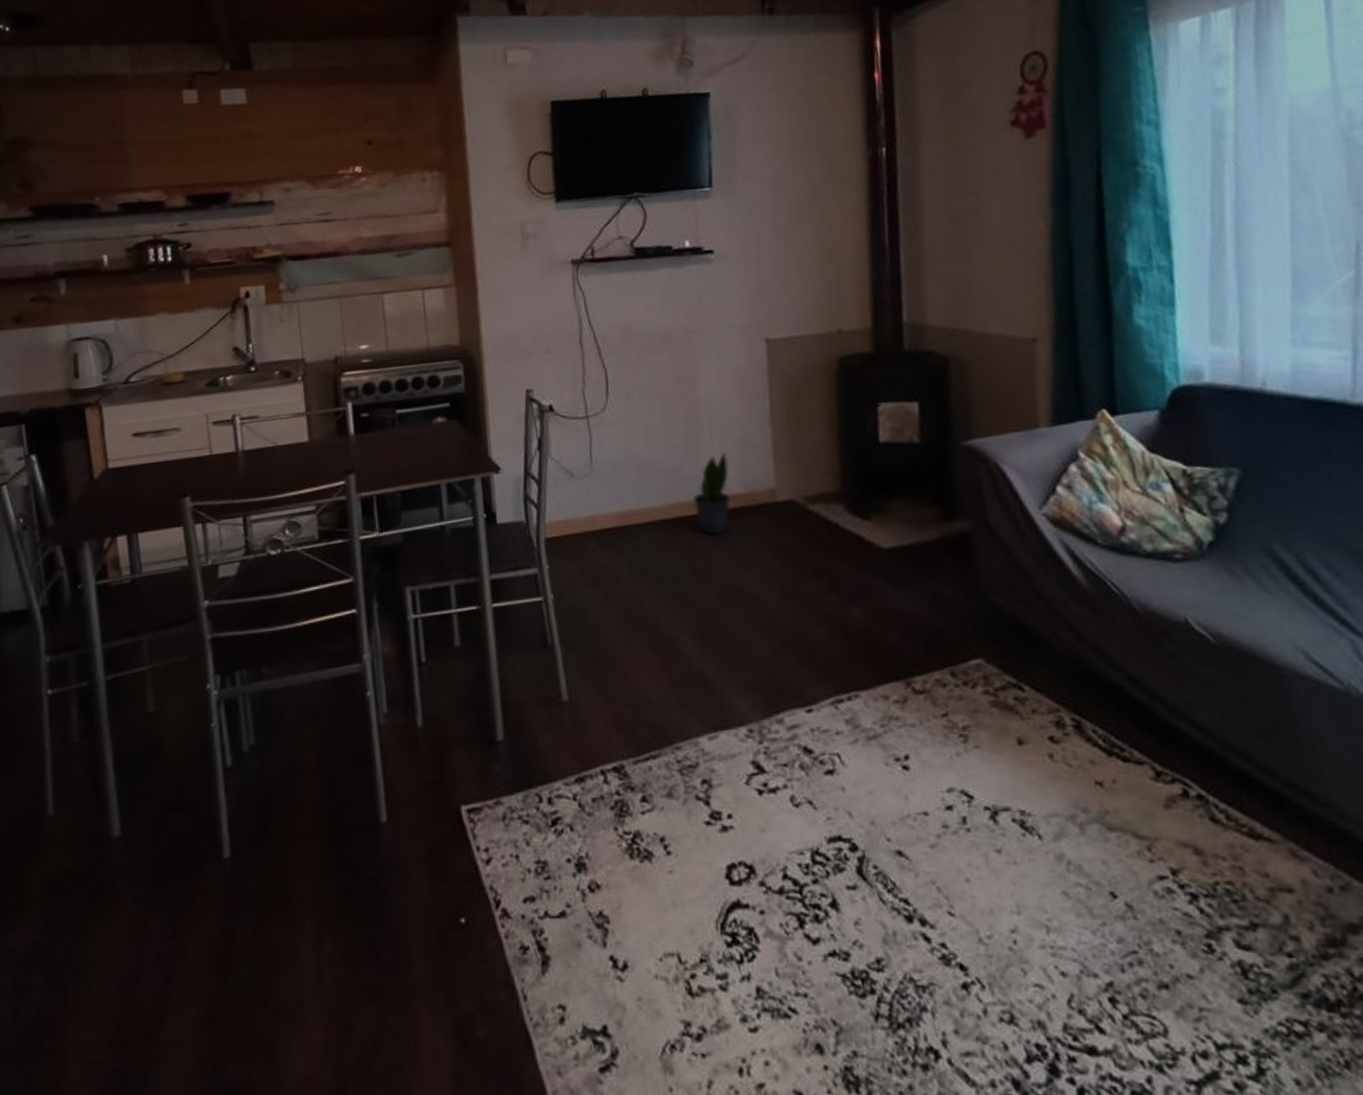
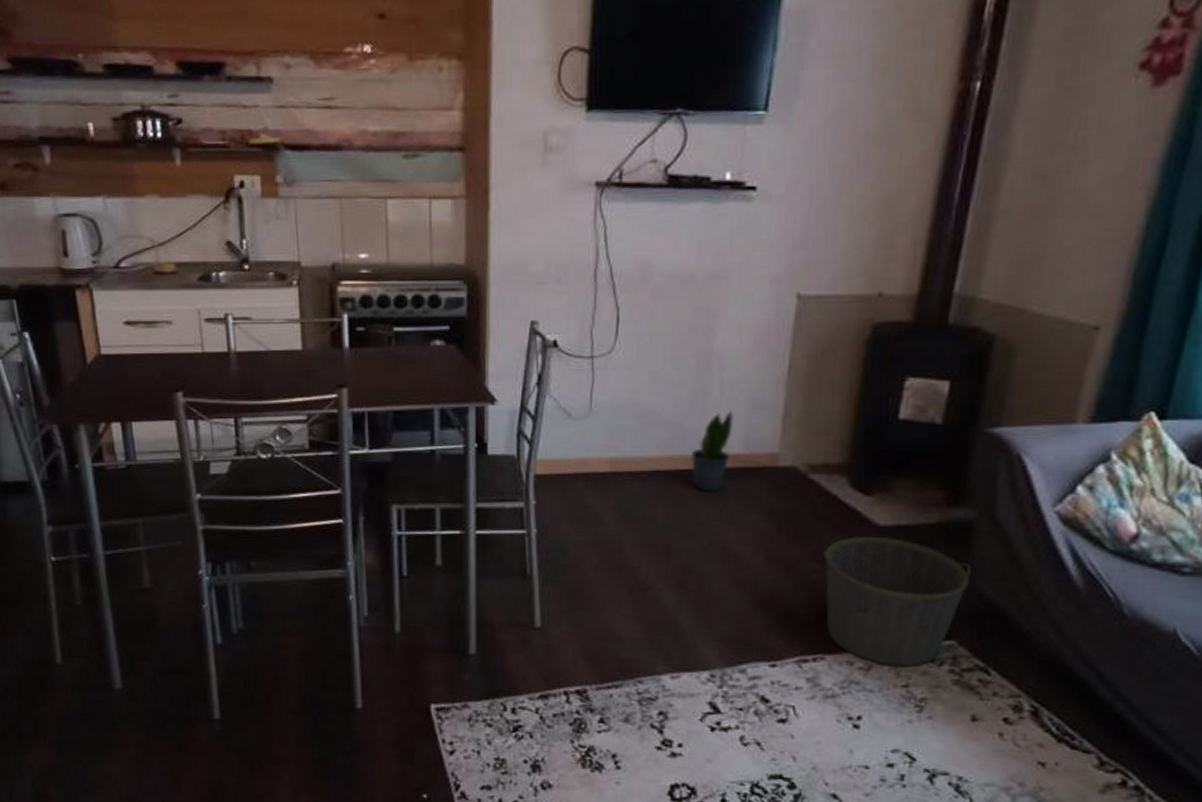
basket: none [836,558,982,696] -> present [823,536,971,668]

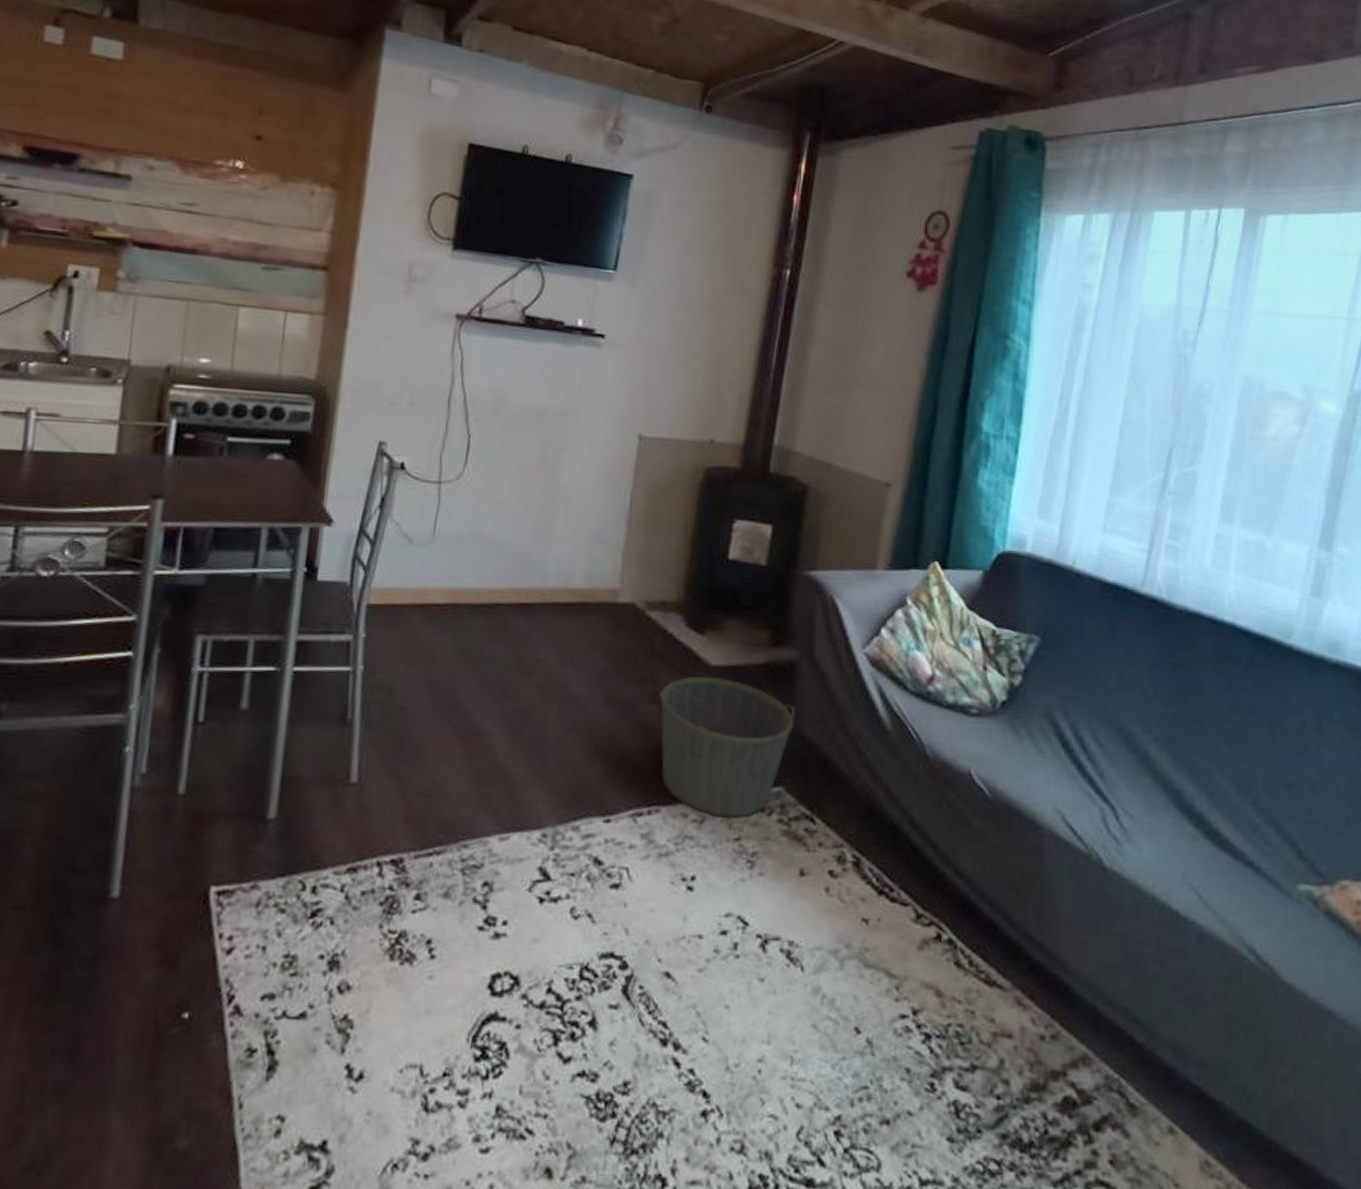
potted plant: present [692,411,733,492] -> none [533,544,577,628]

